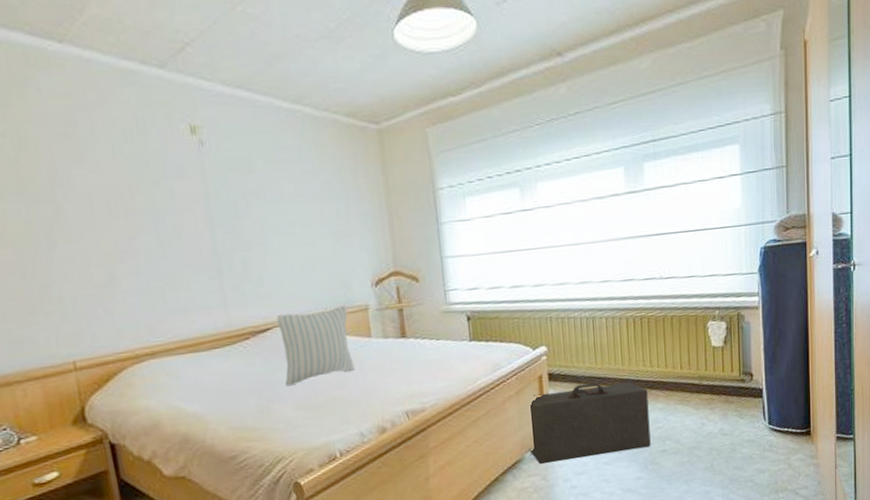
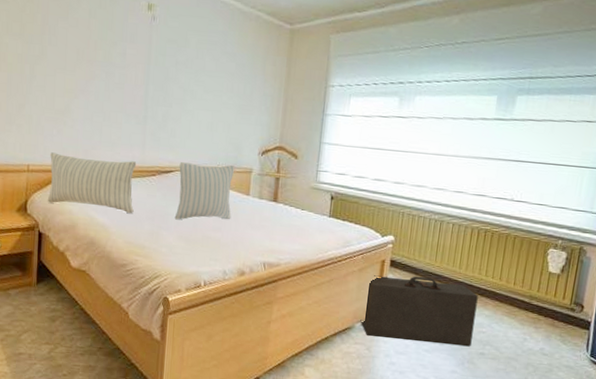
pillow: none [101,327,232,404] -> present [47,152,137,214]

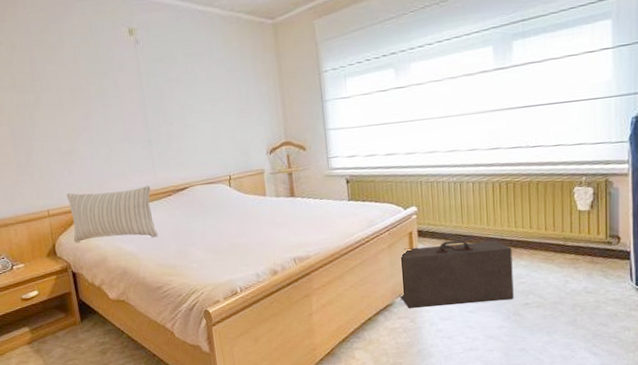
pillow: present [174,162,236,220] -> none [192,169,253,234]

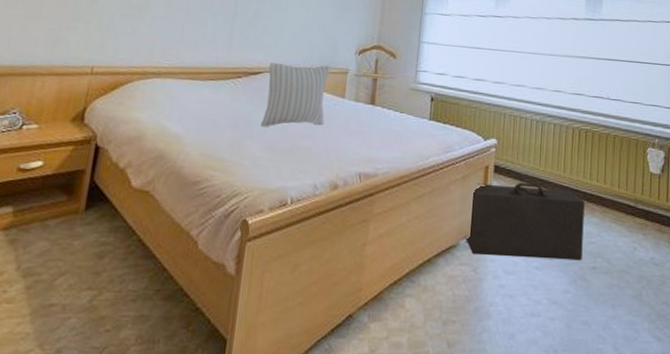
pillow: present [66,186,158,242] -> none [110,52,221,122]
pillow: none [192,169,253,234] -> present [260,63,331,127]

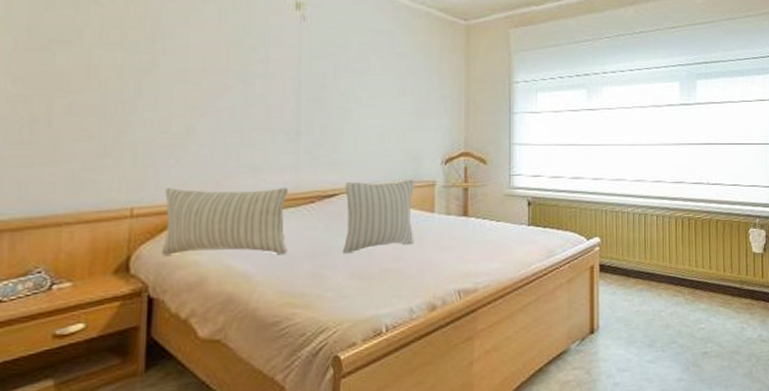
pillow: none [110,52,221,122] -> present [161,188,289,255]
suitcase: present [465,182,585,261] -> none [575,277,693,357]

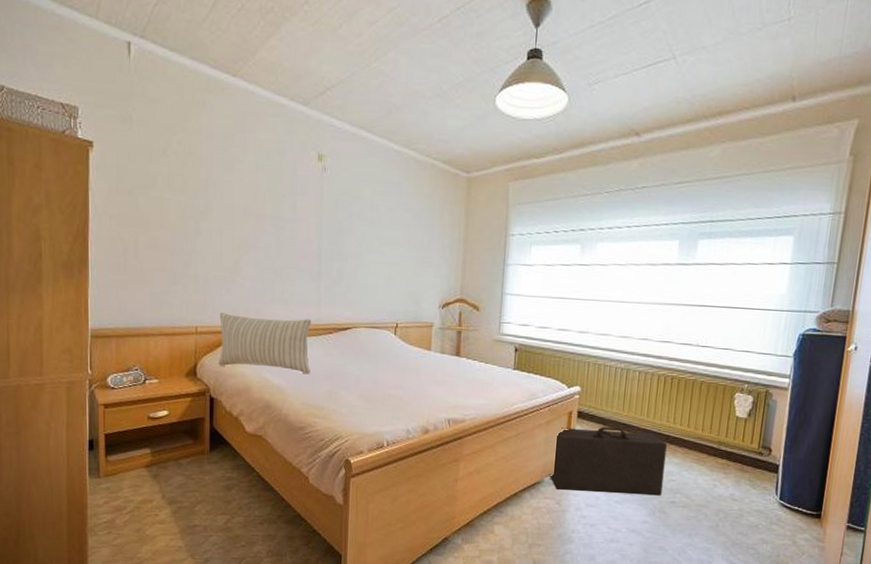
pillow: present [342,179,415,254] -> none [353,318,416,379]
suitcase: none [575,277,693,357] -> present [549,426,667,496]

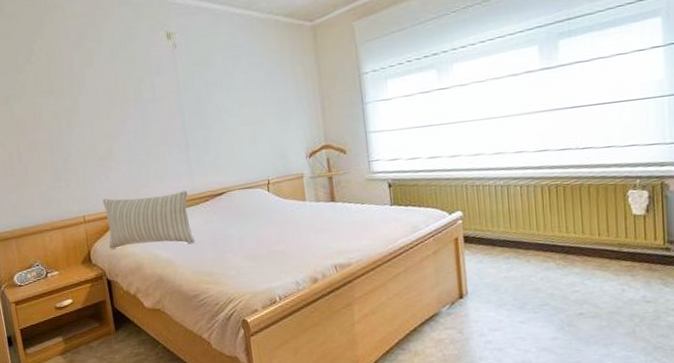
suitcase: present [549,426,667,496] -> none [445,245,567,318]

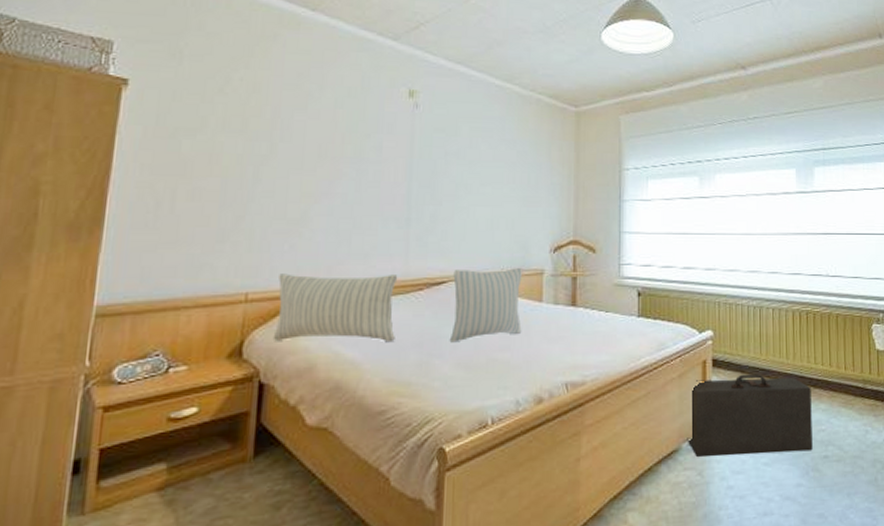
pillow: none [230,173,292,240] -> present [449,267,523,343]
suitcase: none [445,245,567,318] -> present [687,373,813,457]

